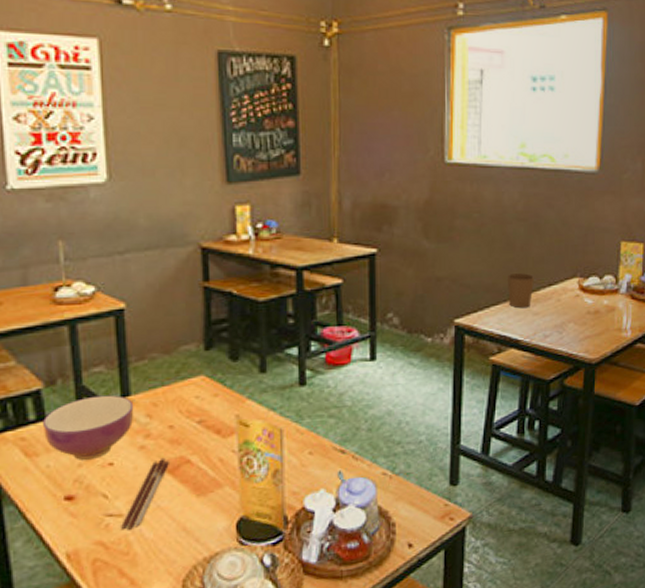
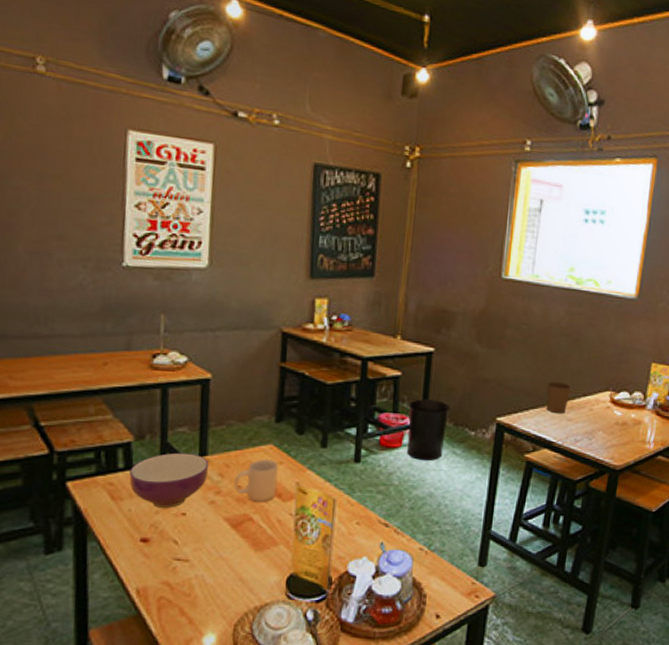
chopsticks: present [121,457,169,530] -> none [186,513,234,574]
cup: none [164,393,215,442] -> present [233,459,279,502]
waste bin: none [354,307,402,376] -> present [407,399,450,460]

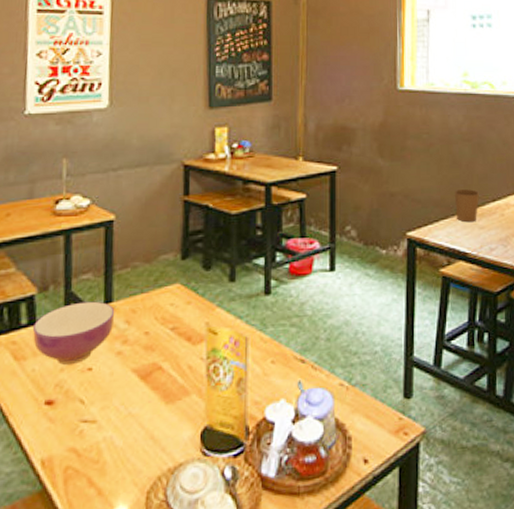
cup: present [233,459,279,502] -> none [141,300,187,348]
waste bin: present [407,399,450,460] -> none [316,220,359,286]

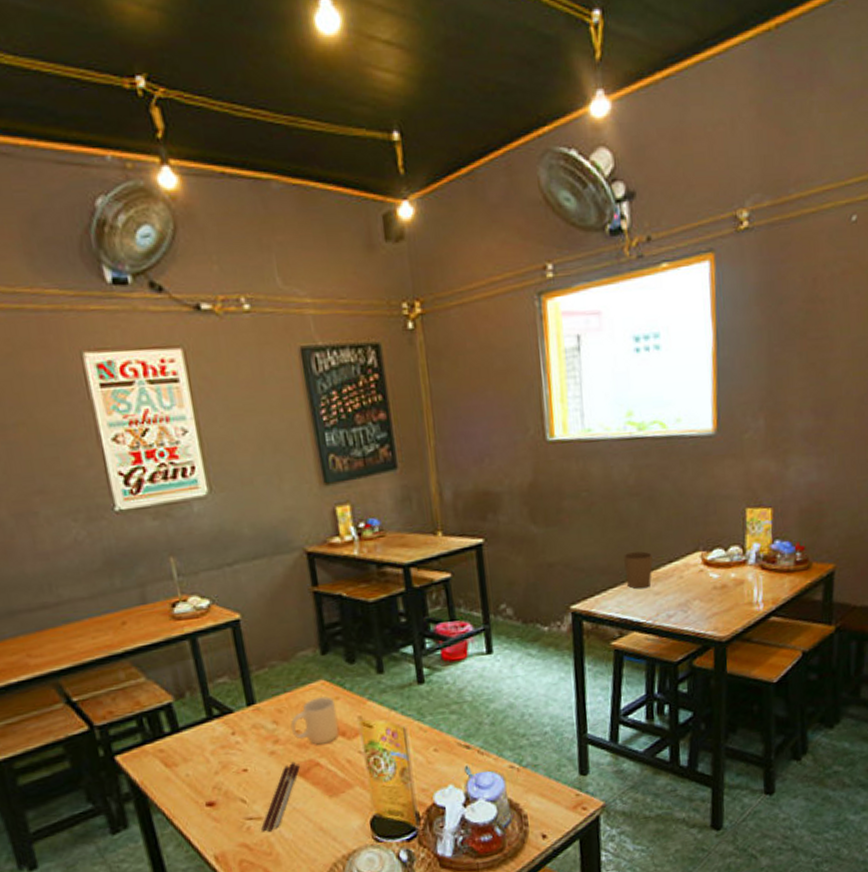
bowl: present [32,301,115,365] -> none [176,704,262,768]
chopsticks: none [94,363,142,437] -> present [261,761,300,832]
cup: none [141,300,187,348] -> present [290,696,340,745]

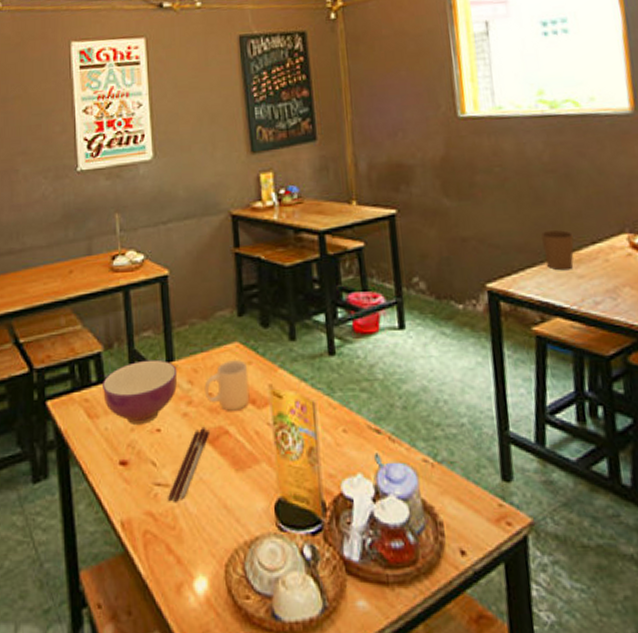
bowl: none [176,704,262,768] -> present [101,359,178,424]

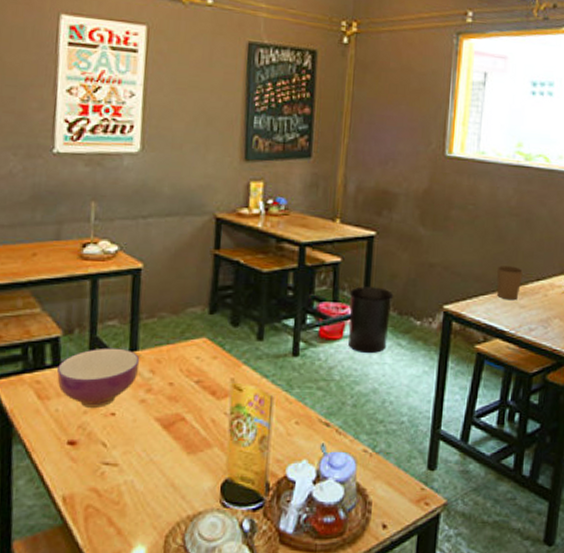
chopsticks: present [168,426,209,502] -> none [115,413,166,480]
cup: present [204,360,250,411] -> none [165,354,212,400]
waste bin: none [378,270,429,346] -> present [348,286,394,353]

